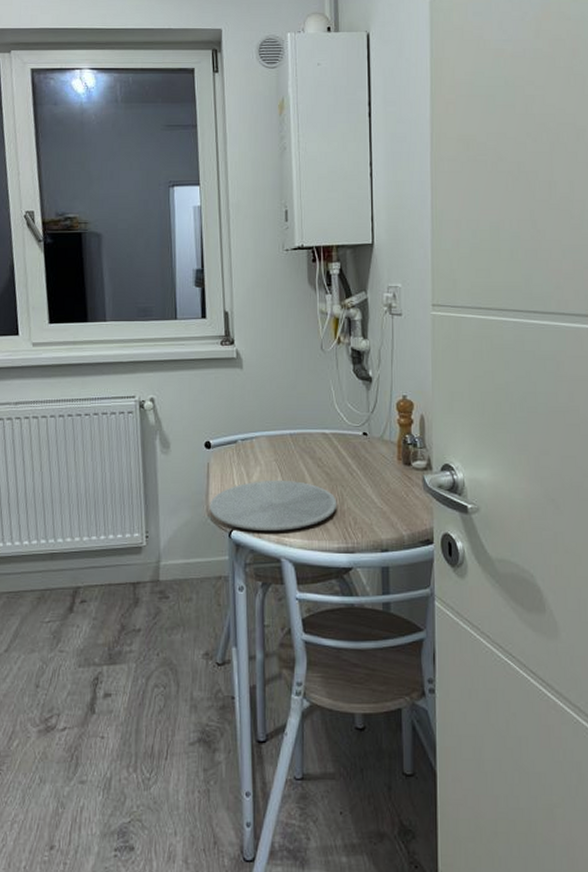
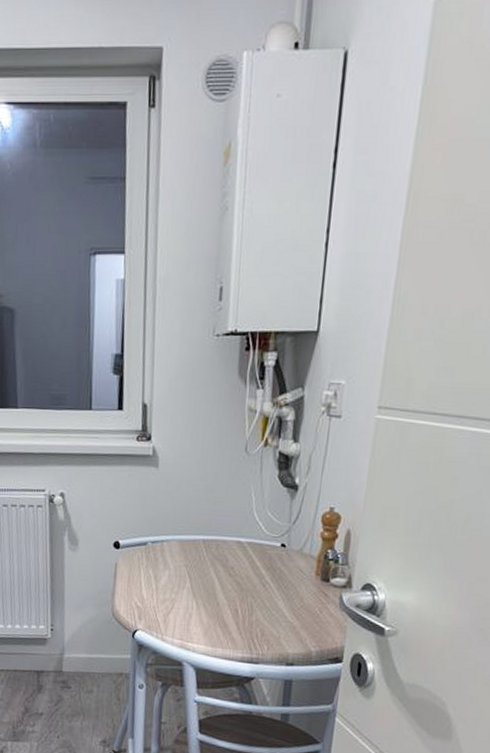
plate: present [209,481,337,531] -> none [115,585,246,636]

